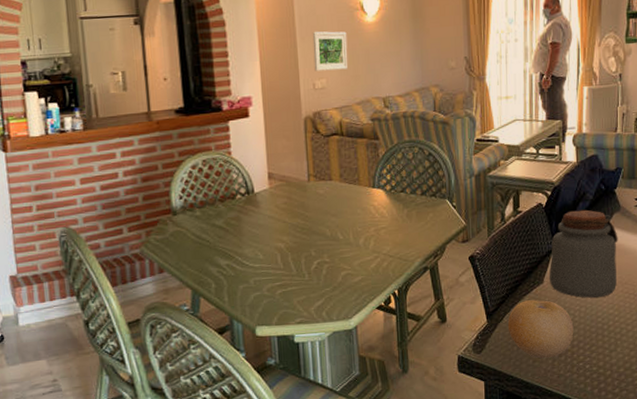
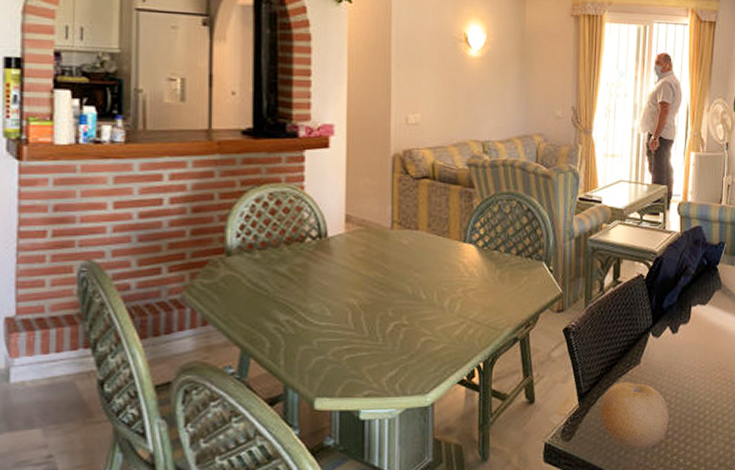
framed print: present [312,31,348,72] -> none [408,60,448,106]
jar: present [549,209,618,298] -> none [646,285,718,383]

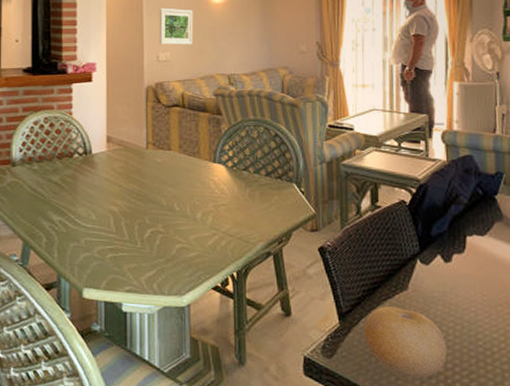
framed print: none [408,60,448,106] -> present [159,8,193,45]

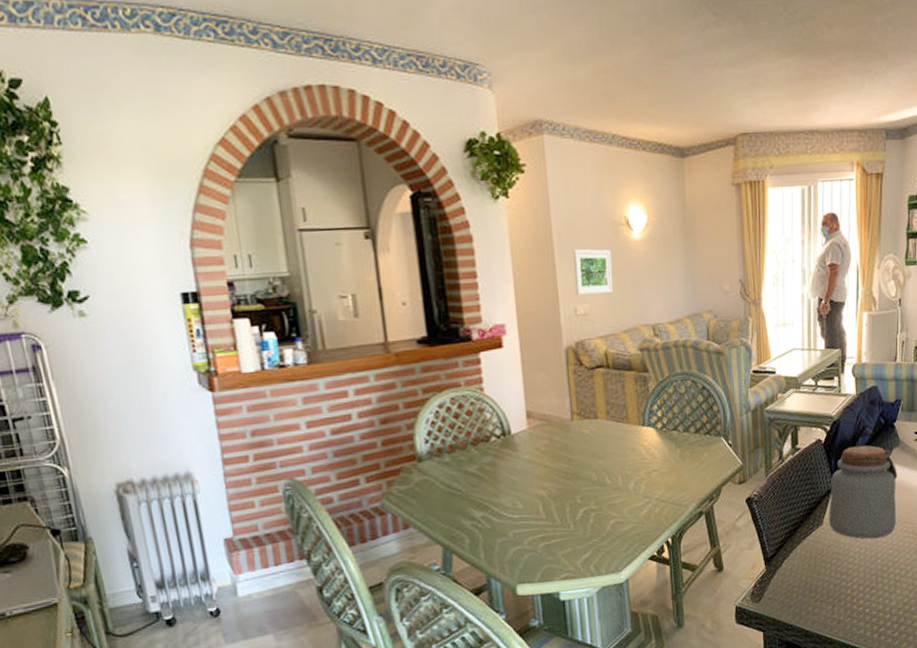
fruit: present [364,306,447,379] -> none [786,543,854,605]
jar: none [414,213,502,317] -> present [828,445,898,539]

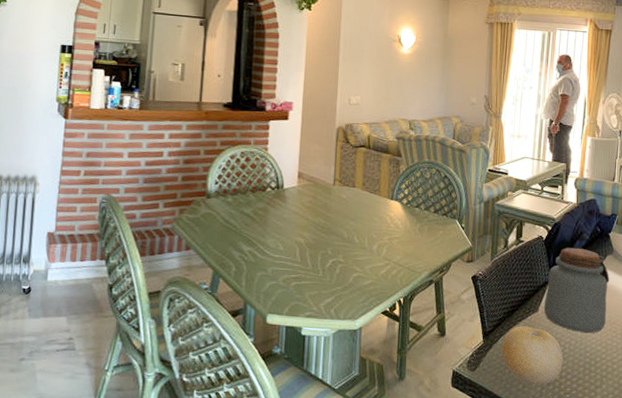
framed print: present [572,249,613,295] -> none [351,55,384,91]
fruit: none [786,543,854,605] -> present [501,326,563,385]

